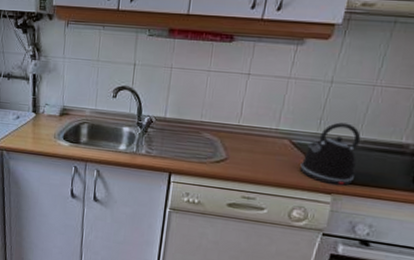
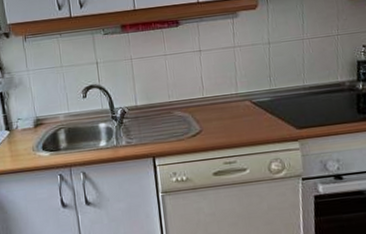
kettle: present [299,122,361,186] -> none [265,75,312,133]

